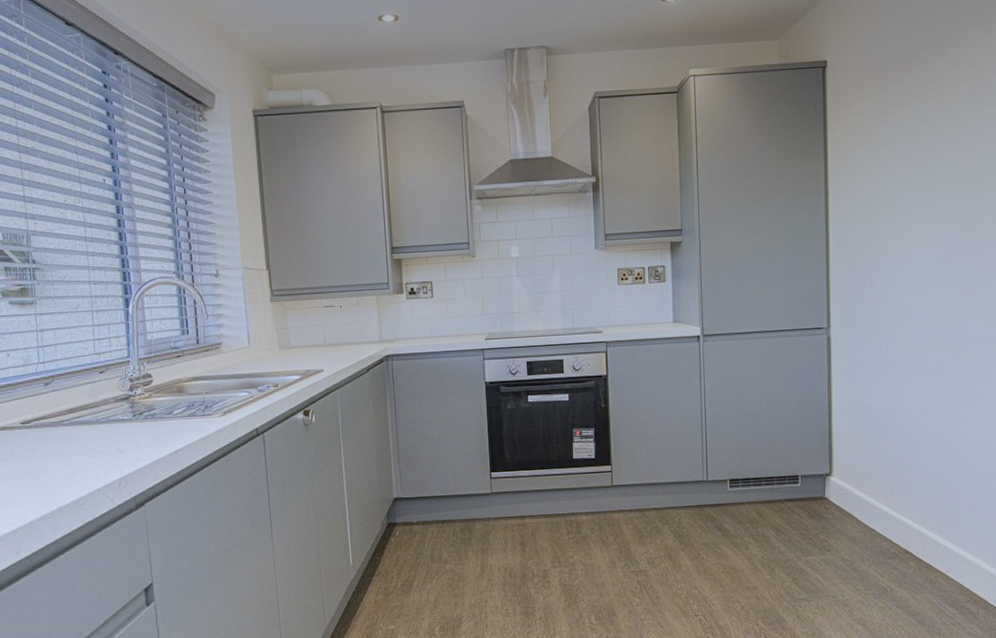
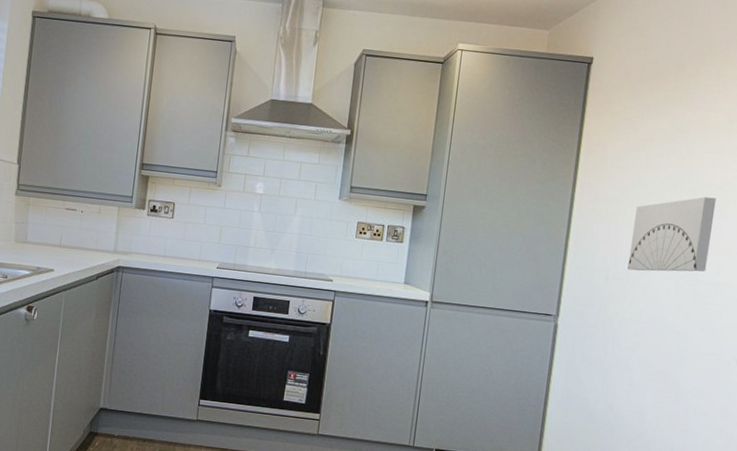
wall art: none [890,182,969,270] -> present [627,197,717,272]

